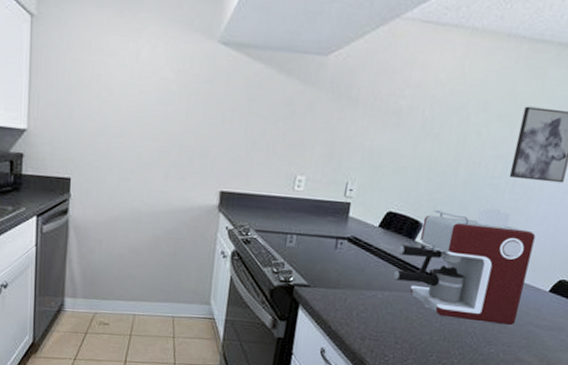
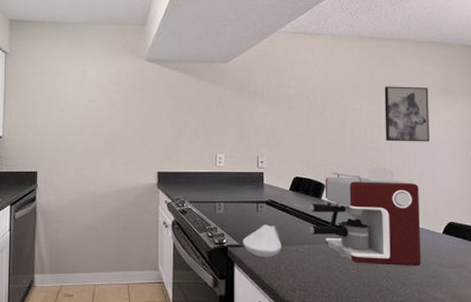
spoon rest: none [312,264,358,302] -> present [242,224,281,258]

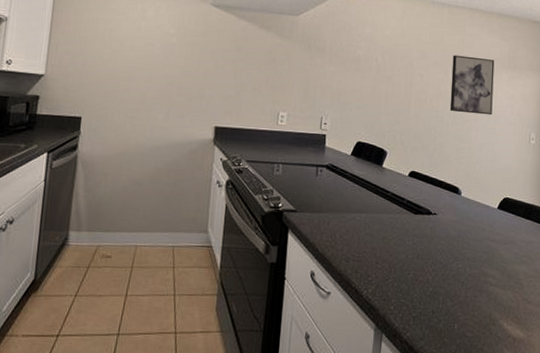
spoon rest: present [242,224,281,258] -> none [298,190,339,225]
coffee maker: present [309,166,422,267] -> none [368,136,478,242]

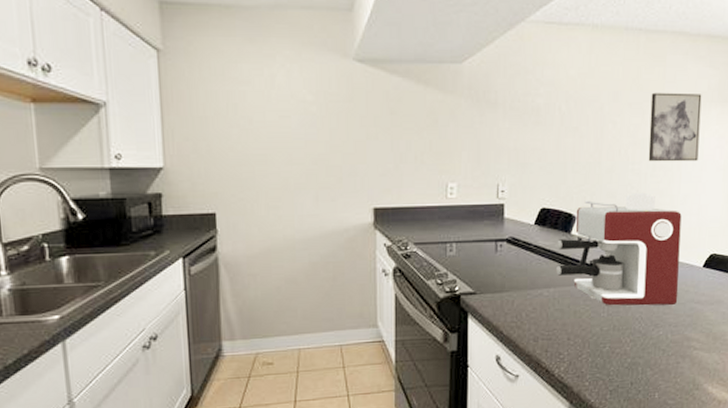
coffee maker: none [368,136,478,242] -> present [556,192,682,306]

